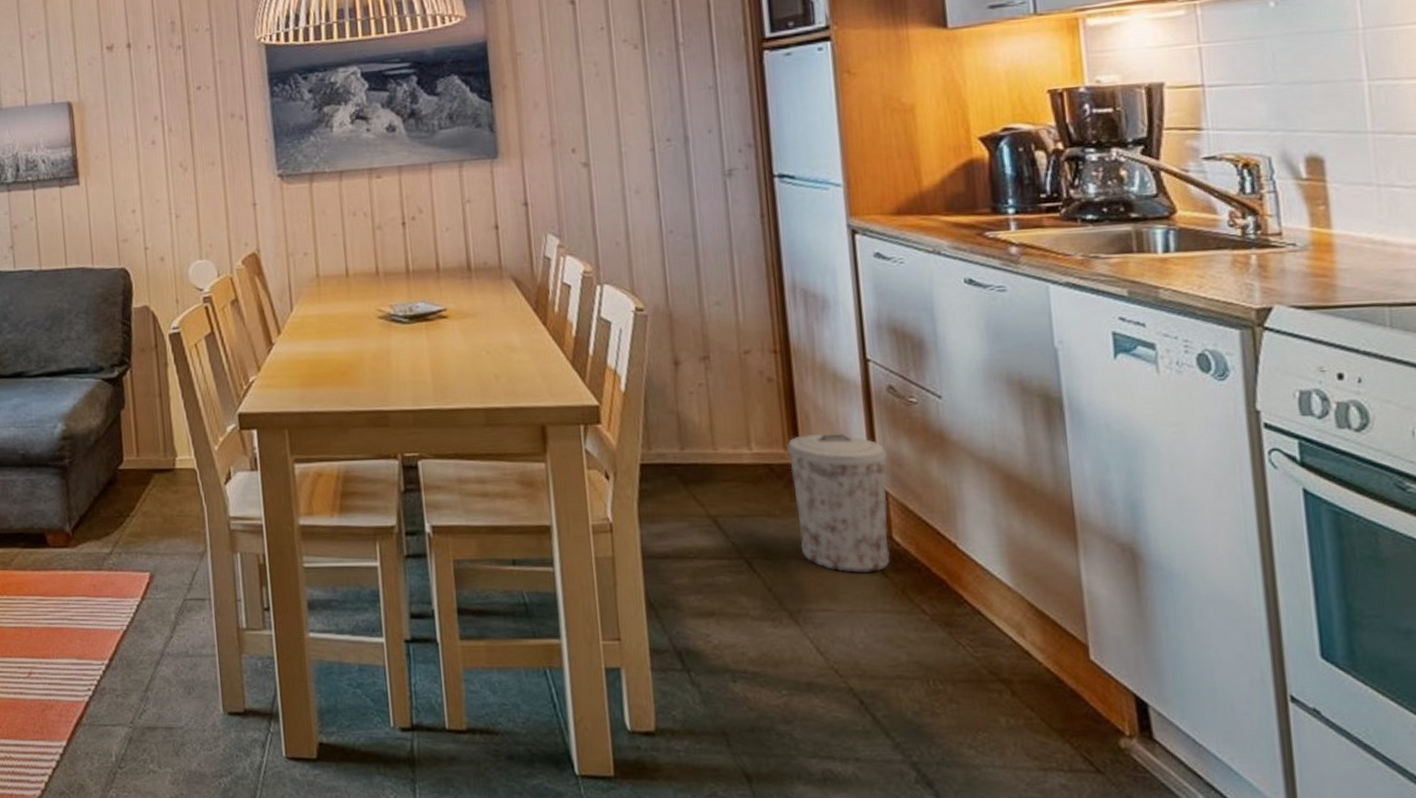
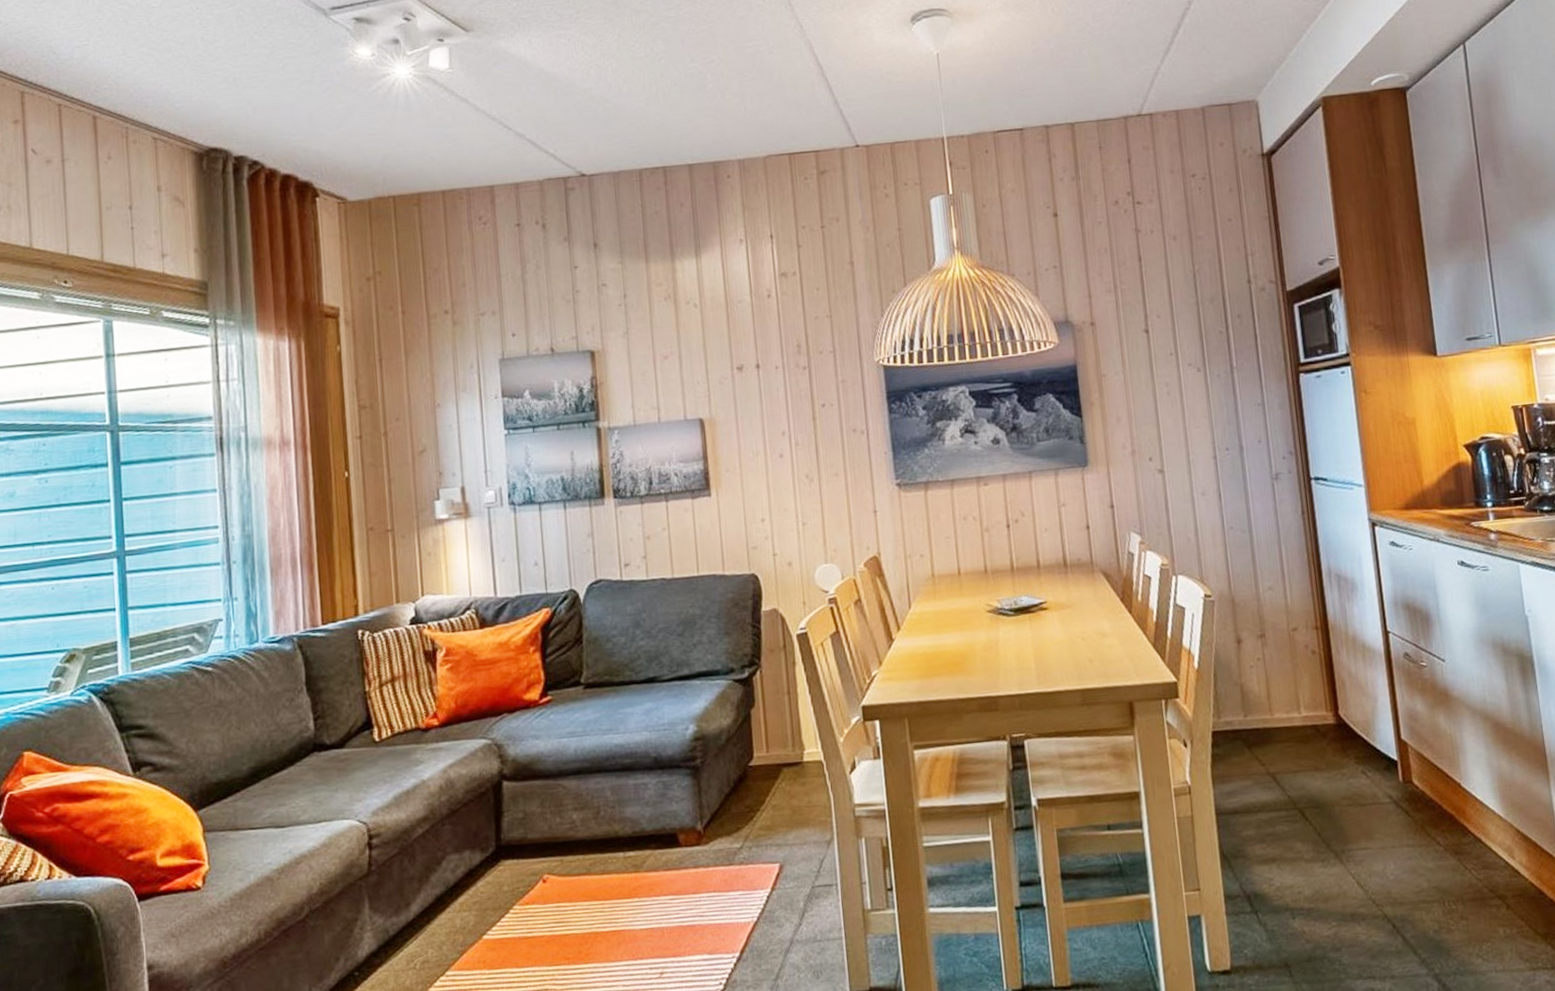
trash can: present [785,433,890,573] -> none [1327,695,1411,814]

